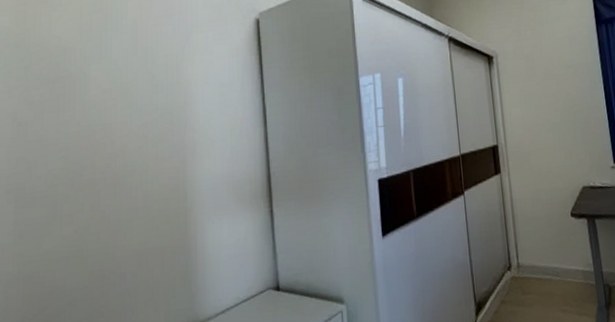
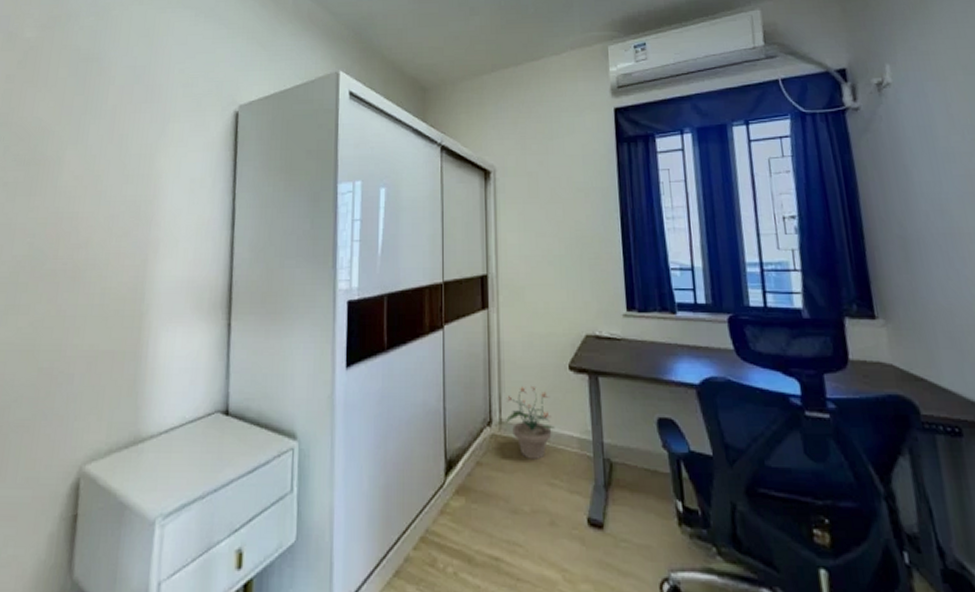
potted plant: none [522,234,563,293] -> present [506,387,555,459]

